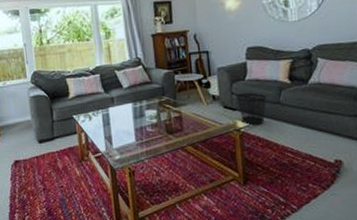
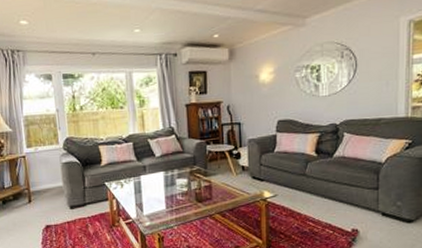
wastebasket: present [235,92,267,125] -> none [264,164,294,196]

